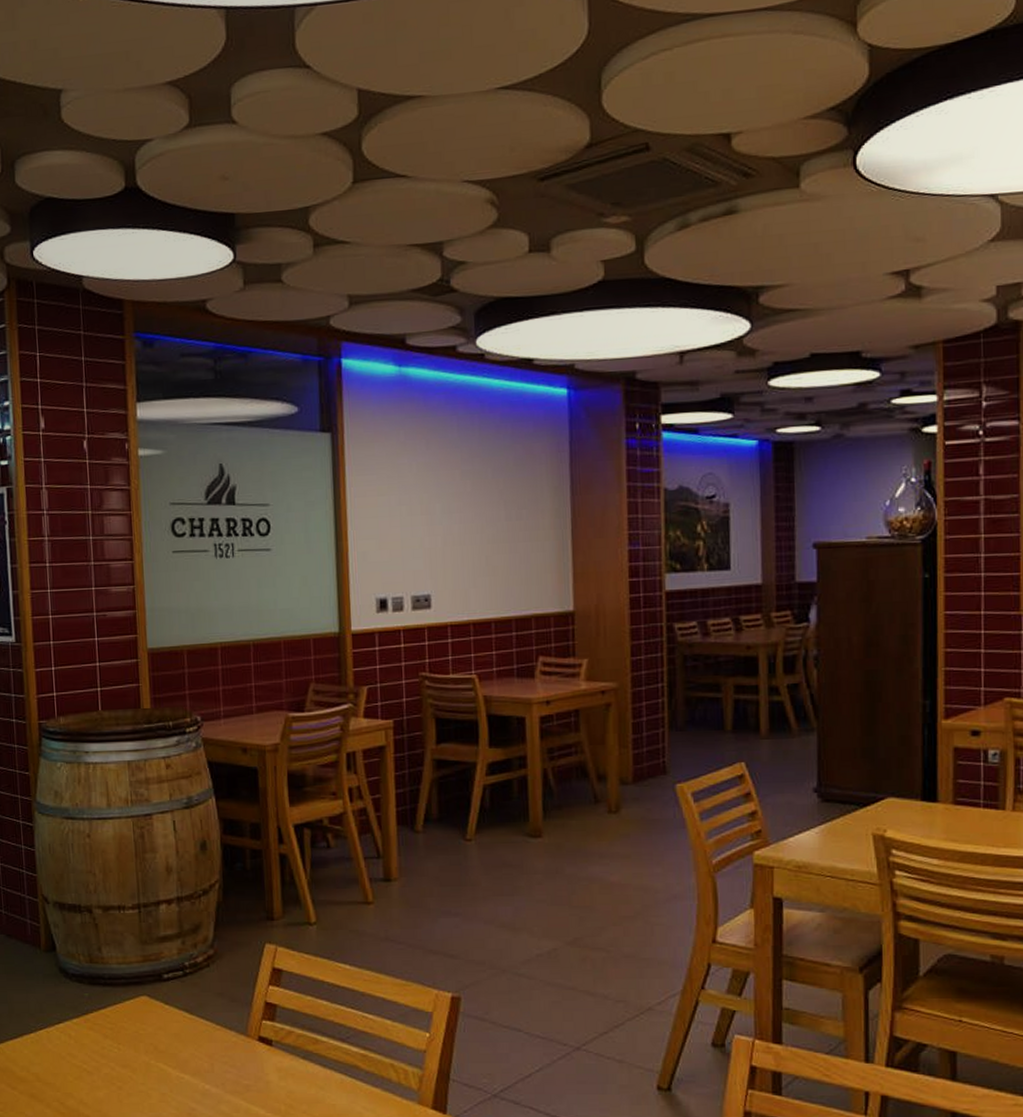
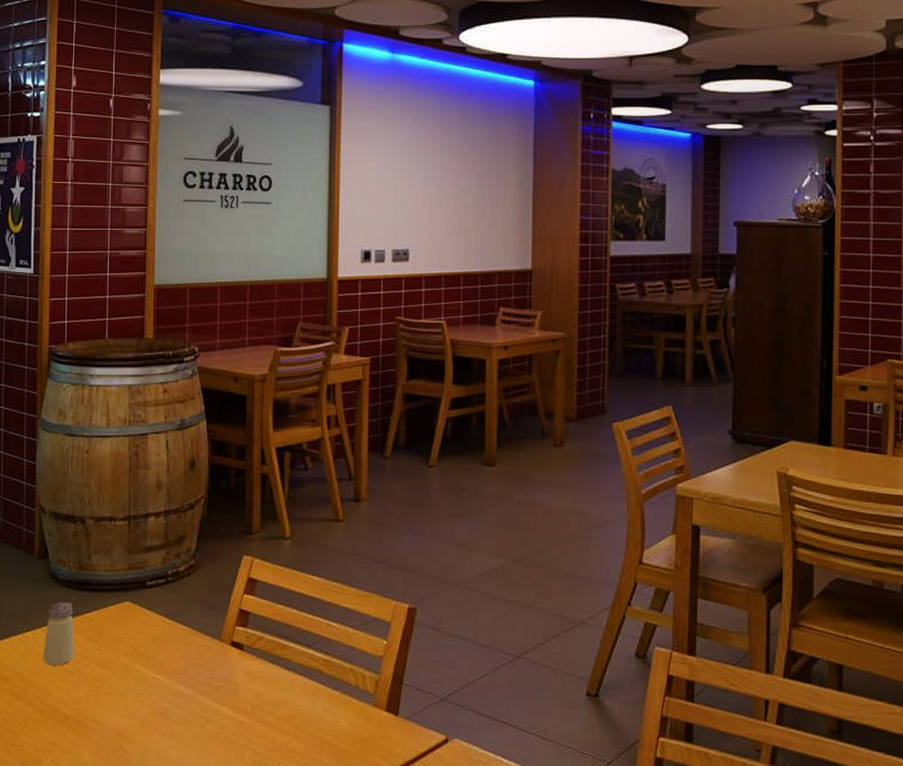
saltshaker: none [58,997,93,1065] -> present [42,601,75,666]

